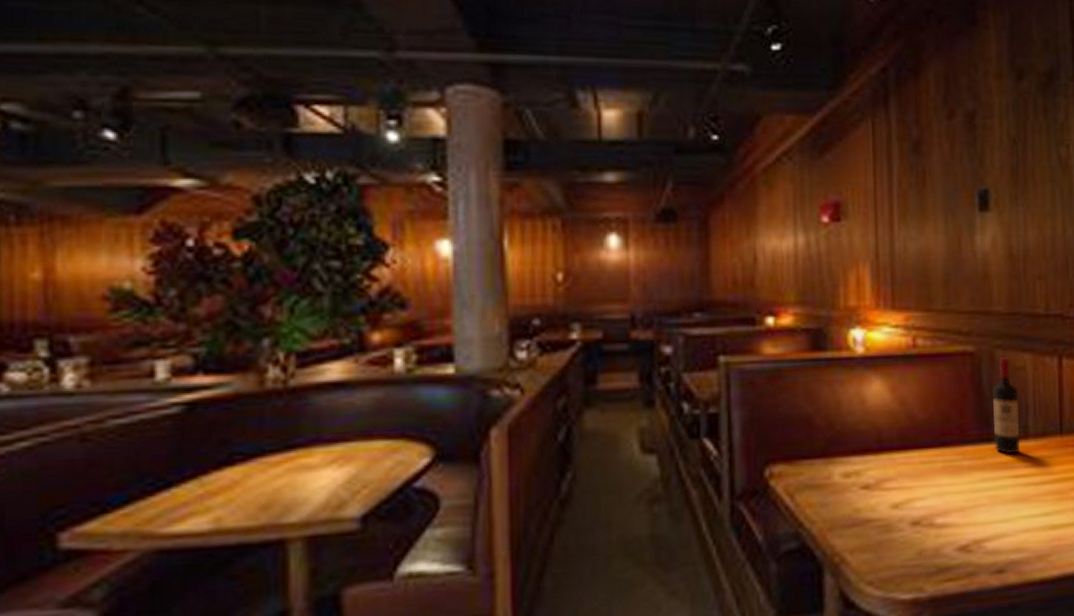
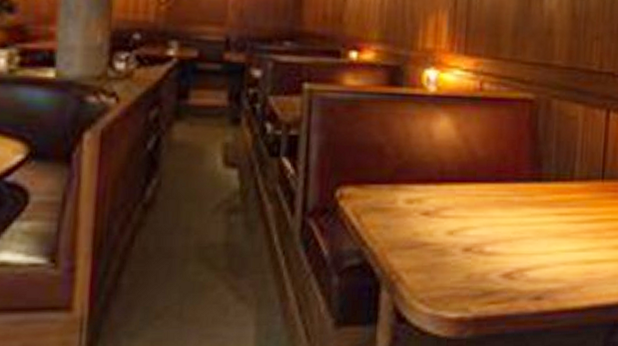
wine bottle: present [993,357,1021,455] -> none [544,106,568,194]

